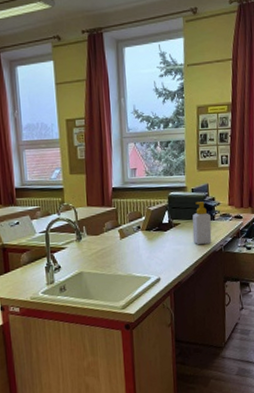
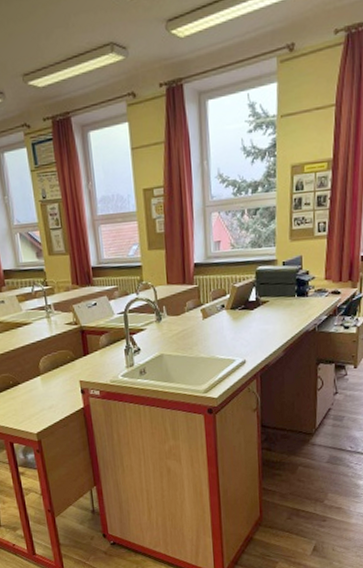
soap bottle: present [192,202,212,245] -> none [282,276,305,325]

